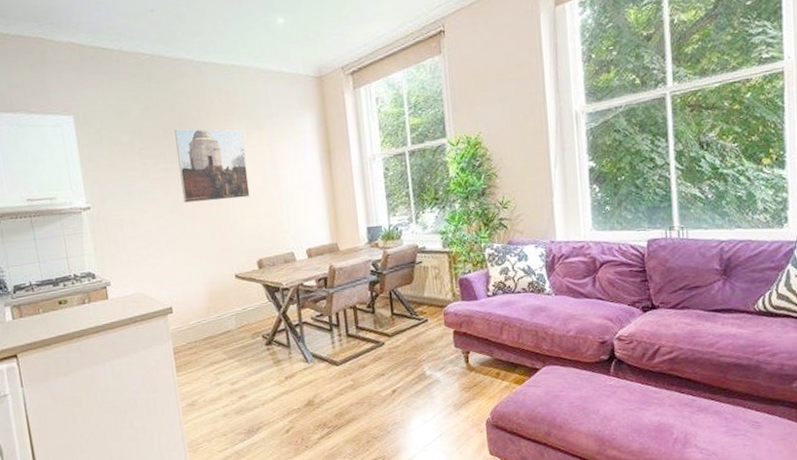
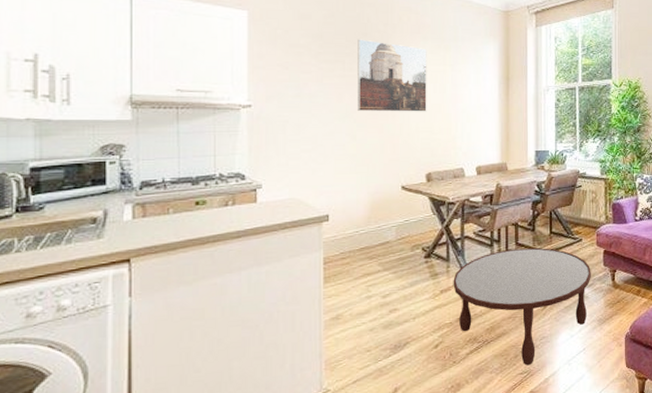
coffee table: none [296,330,442,451] -> present [453,247,591,366]

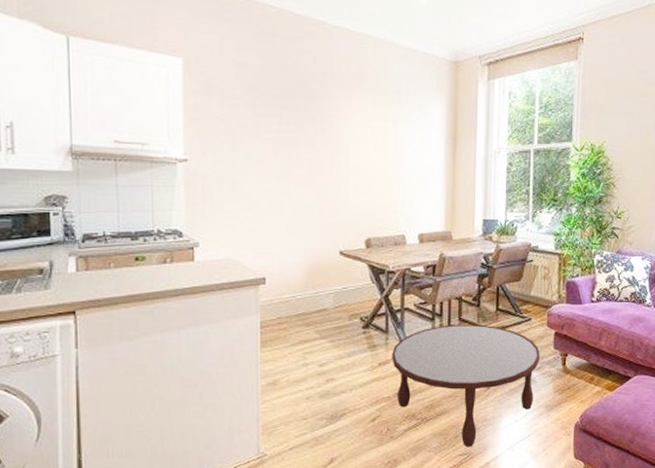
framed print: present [358,39,427,112] -> none [295,90,368,172]

